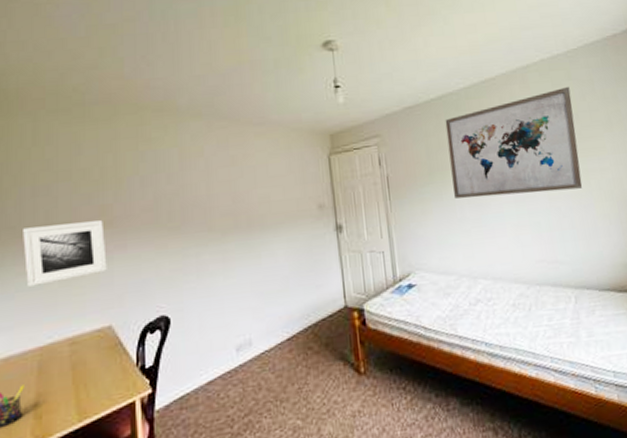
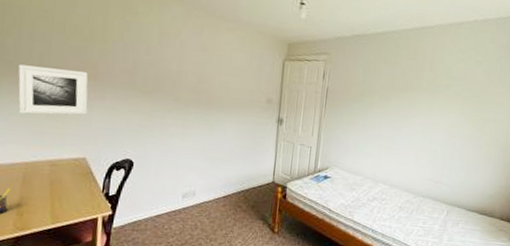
wall art: present [445,86,583,198] -> none [377,47,491,132]

